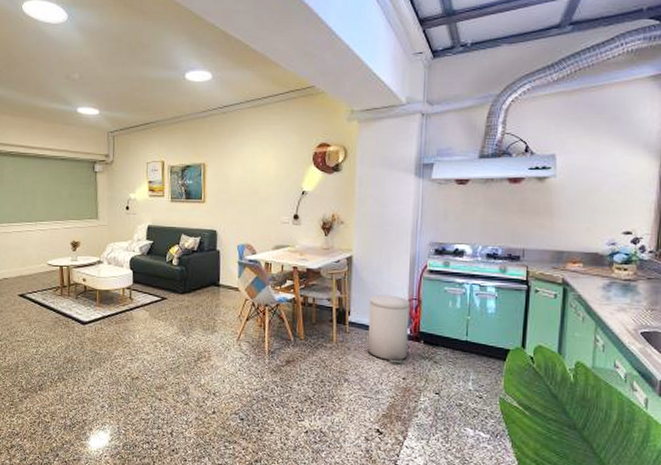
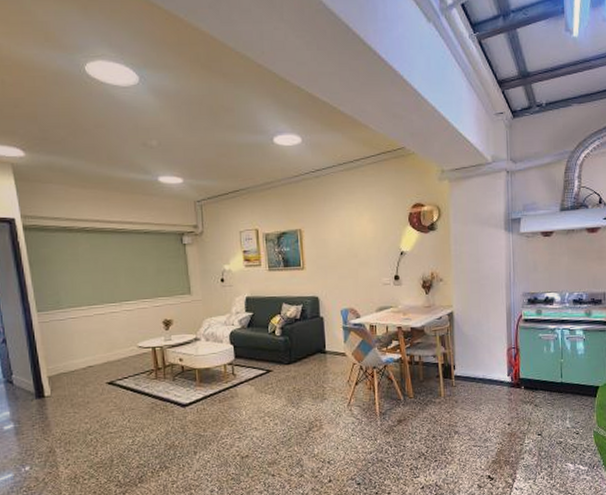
pedal bin: present [367,294,410,364] -> none [472,346,511,411]

